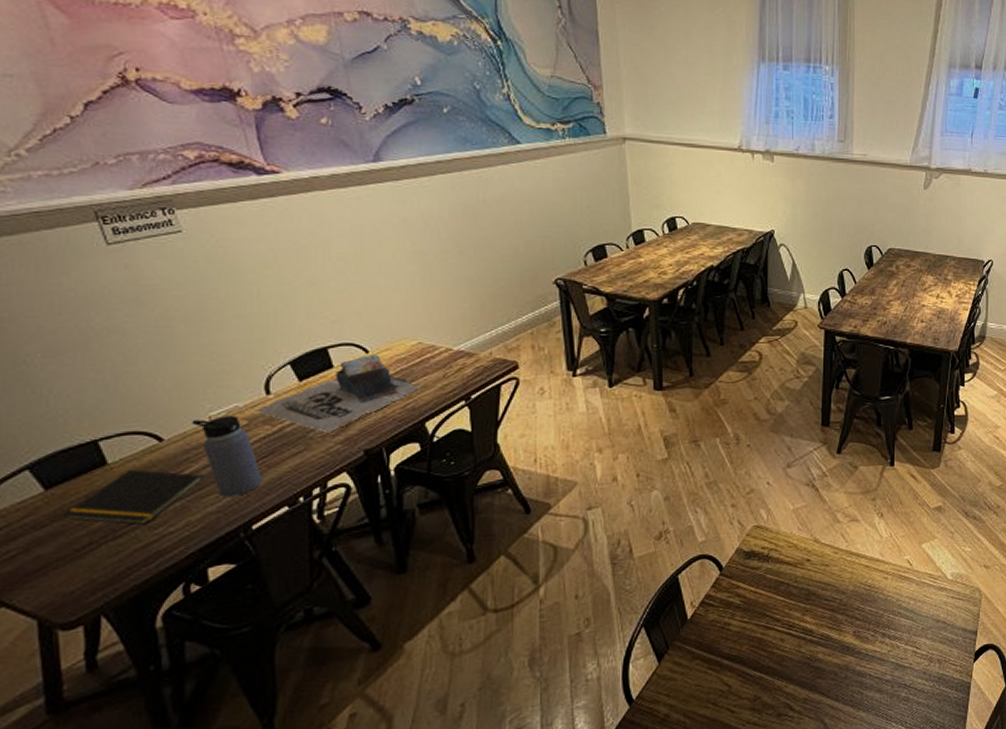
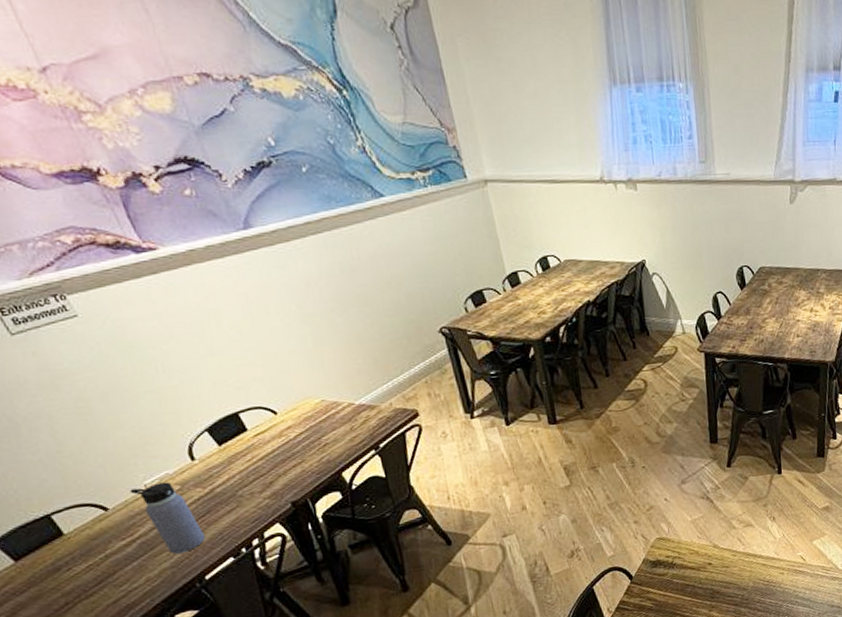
notepad: present [64,470,204,525] -> none [37,536,153,585]
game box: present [255,353,421,433] -> none [184,414,332,490]

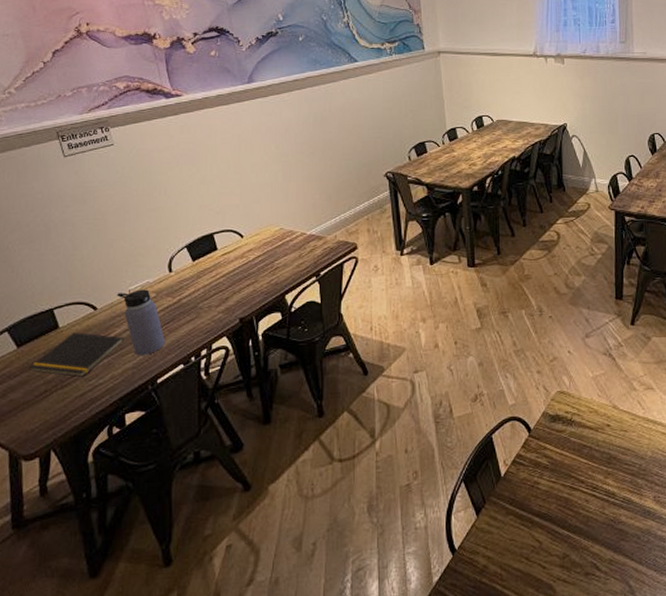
notepad: none [37,536,153,585] -> present [29,332,124,377]

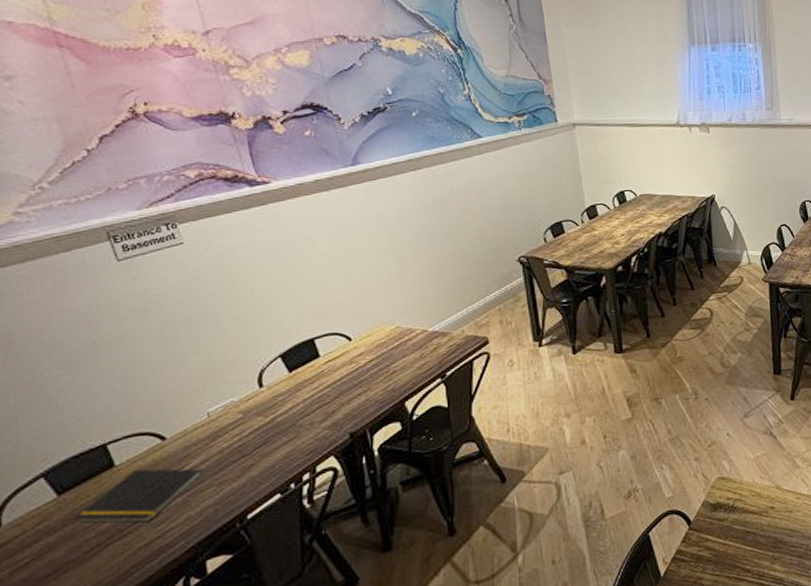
water bottle: present [117,289,166,356] -> none [192,410,257,489]

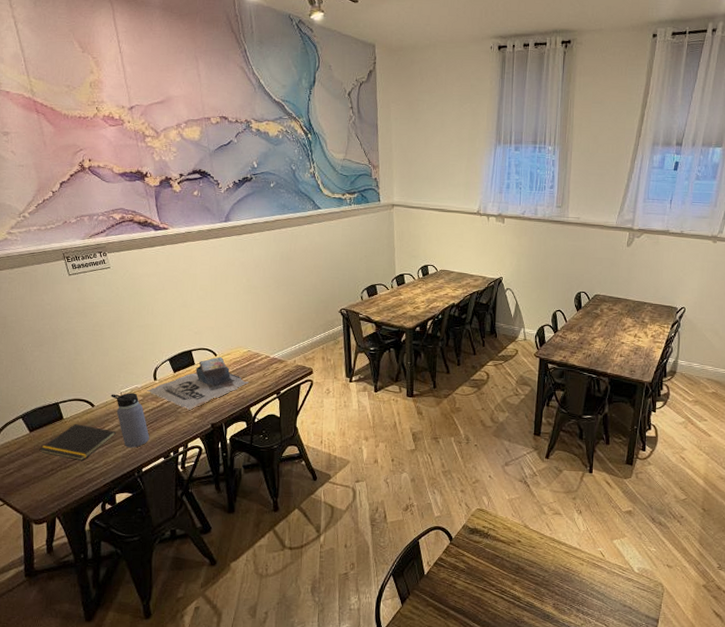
water bottle: none [192,410,257,489] -> present [111,393,150,448]
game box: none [249,340,400,420] -> present [147,356,249,410]

